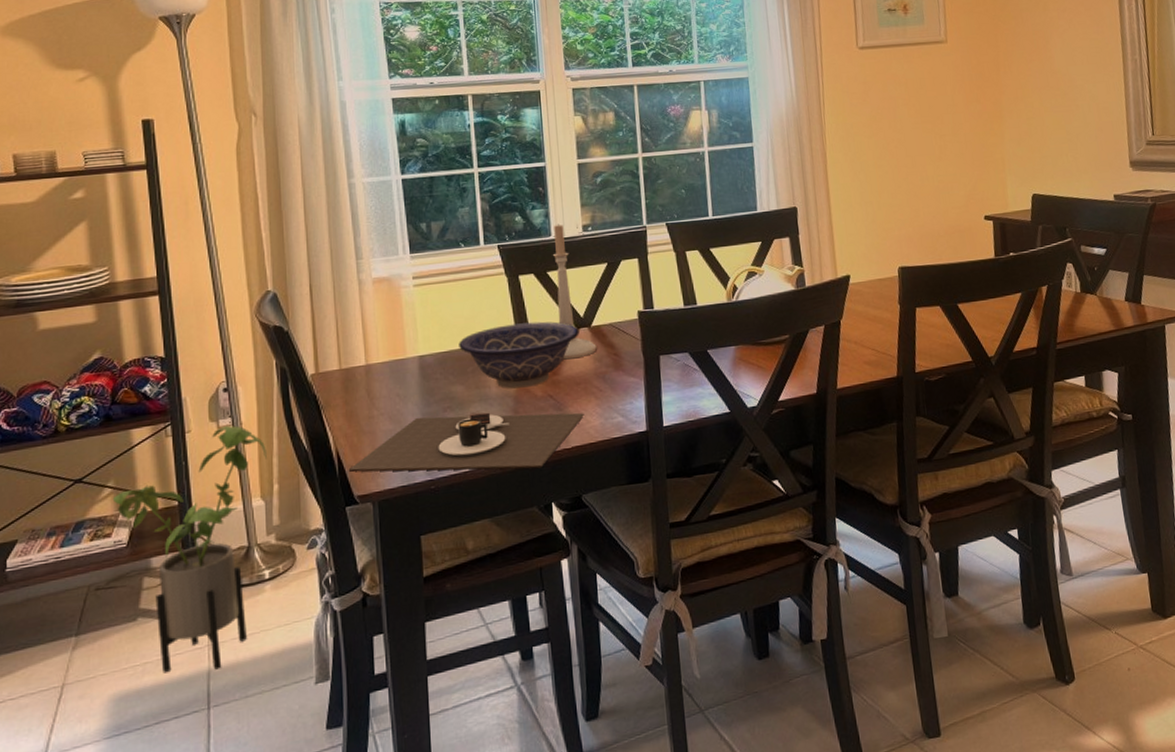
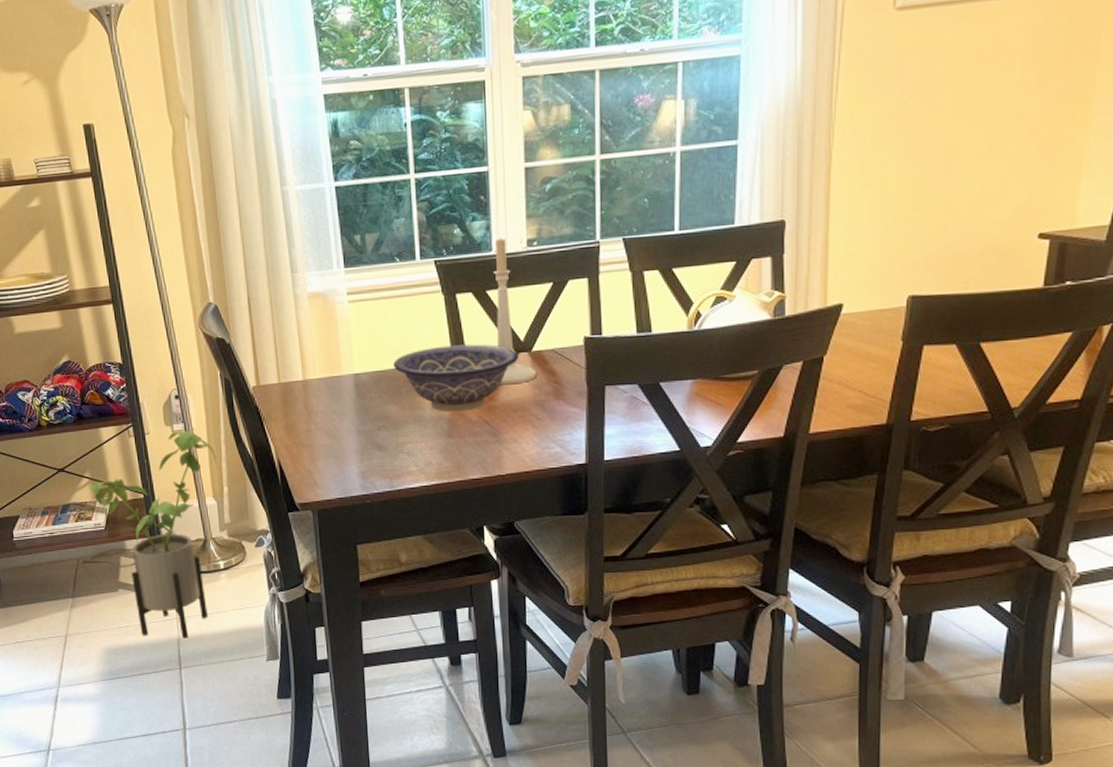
place setting: present [348,412,584,473] -> none [289,433,520,492]

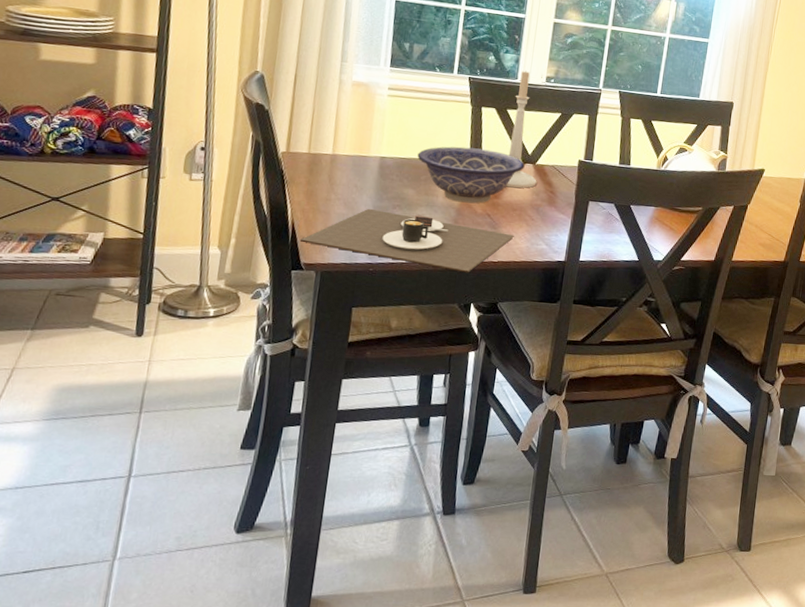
house plant: present [89,430,216,639] -> none [83,179,231,382]
place setting: none [289,433,520,492] -> present [299,208,514,273]

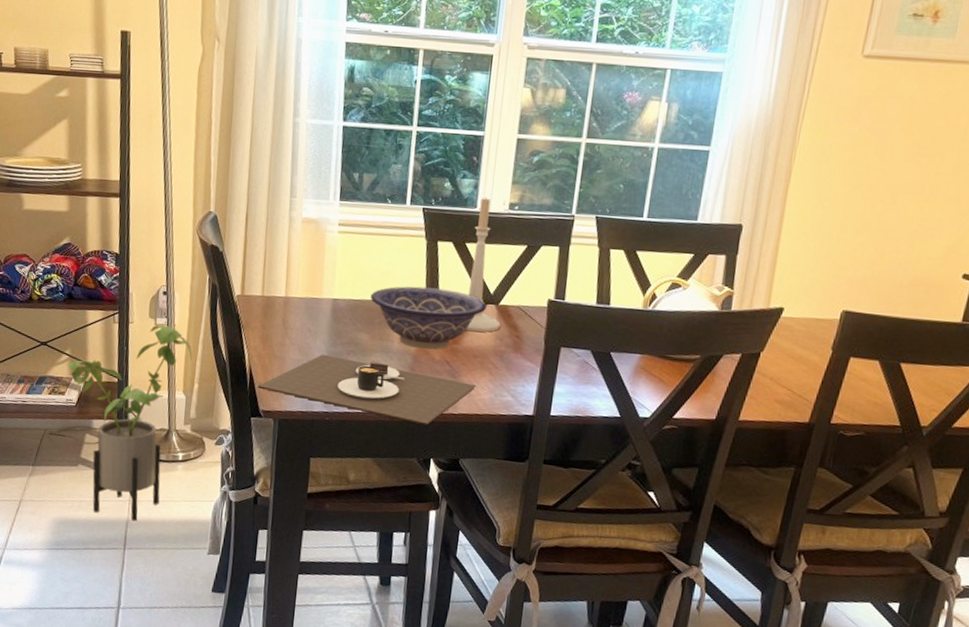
house plant: none [83,179,231,382] -> present [68,324,192,521]

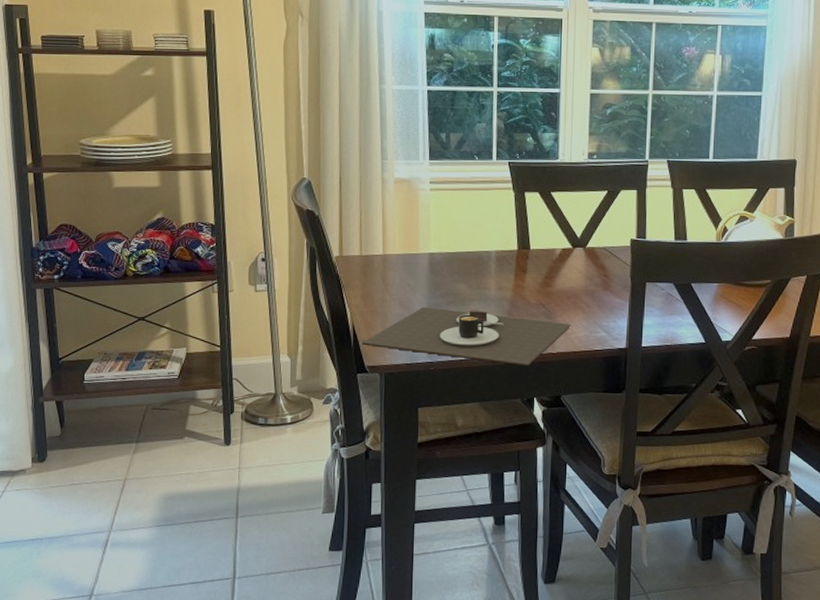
house plant: present [68,324,192,521] -> none [168,290,294,488]
decorative bowl: present [370,286,487,350] -> none [465,235,575,294]
candlestick: present [465,197,501,332] -> none [557,148,589,275]

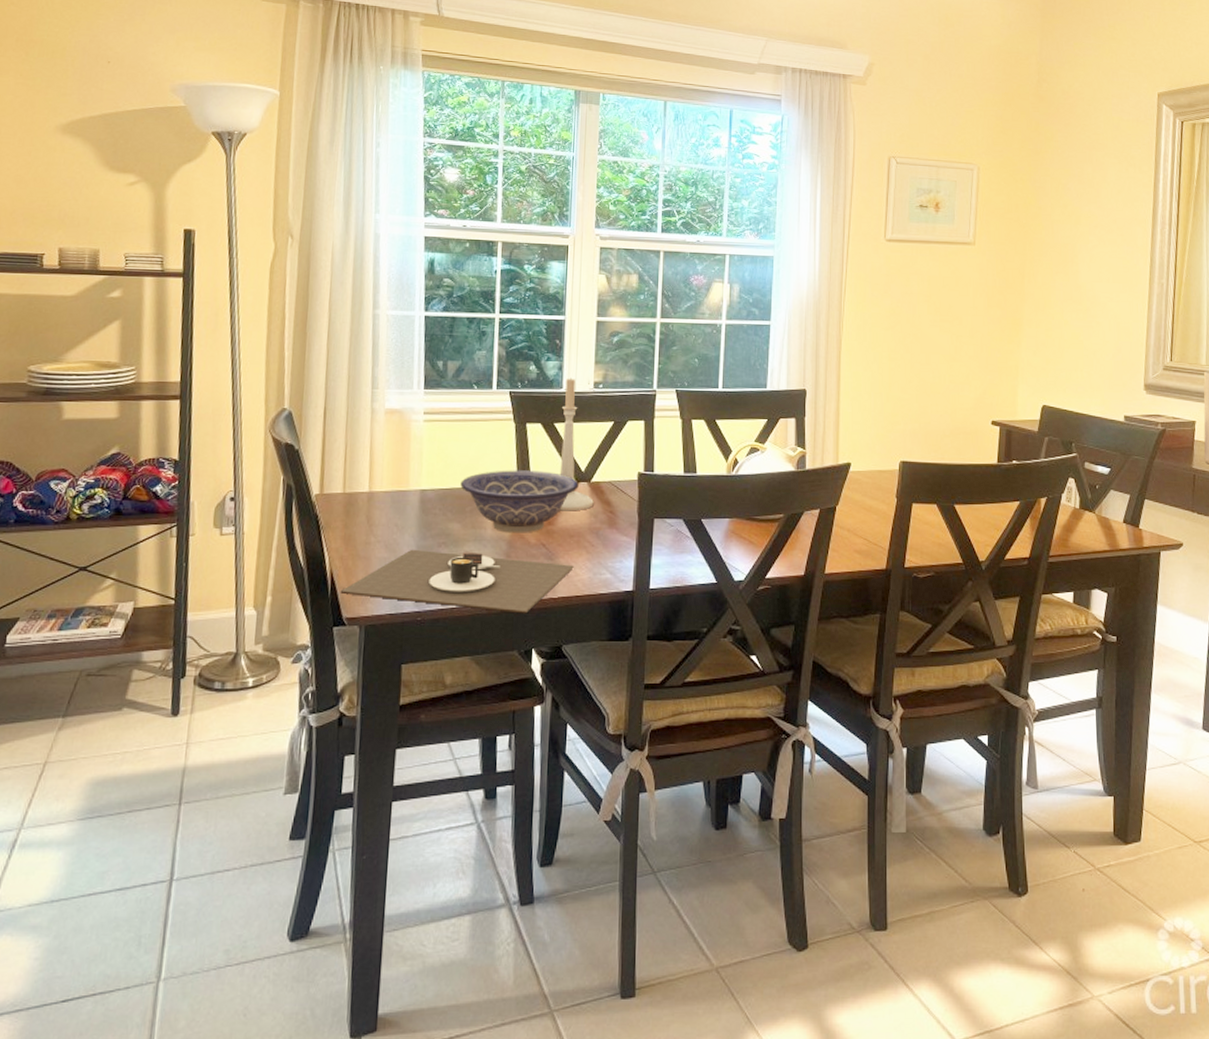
decorative bowl: none [465,235,575,294] -> present [460,470,579,533]
candlestick: none [557,148,589,275] -> present [559,377,594,511]

